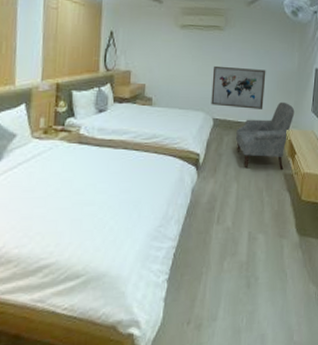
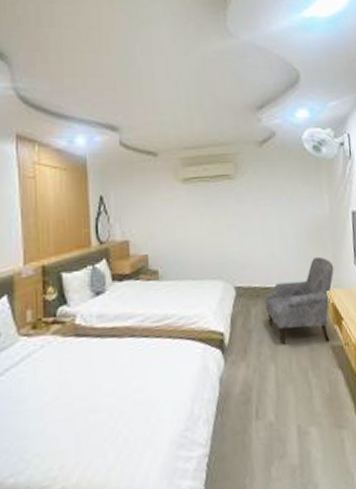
wall art: present [211,65,266,109] -> none [227,220,295,271]

